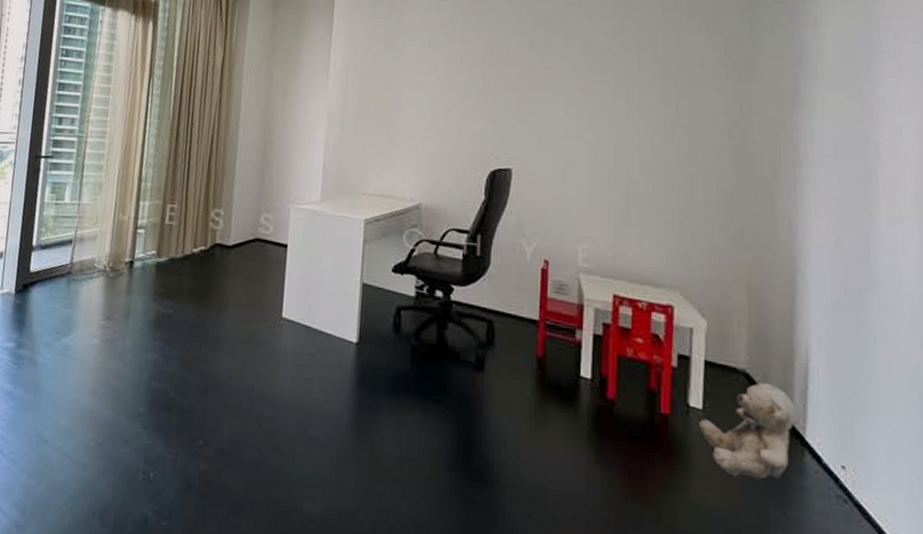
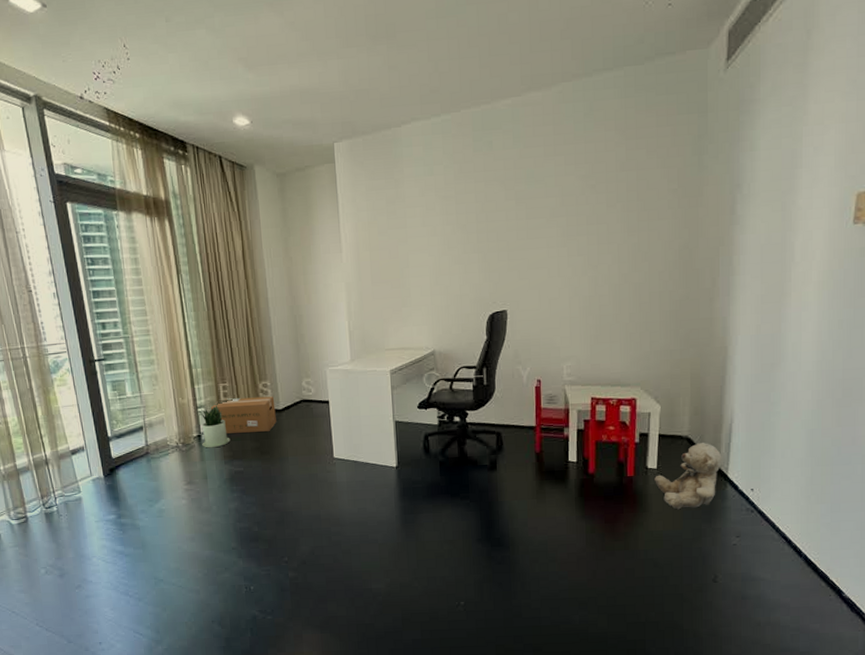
planter: none [132,228,166,280] -> present [199,405,231,448]
box: none [151,222,226,270] -> present [210,396,277,435]

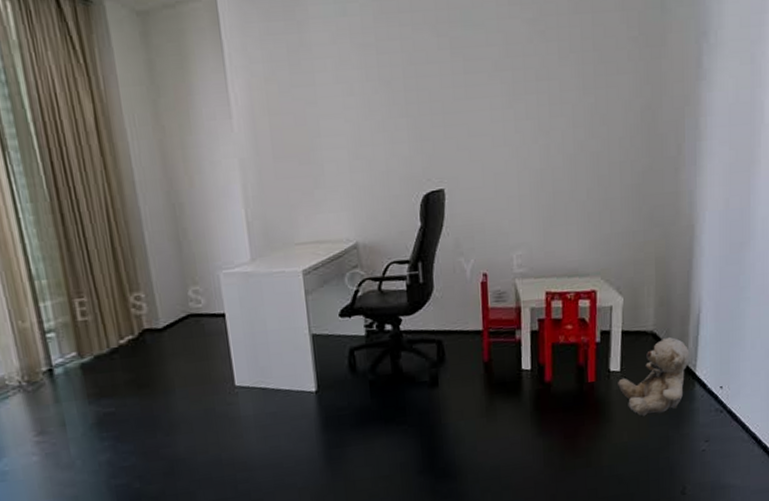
planter: present [199,405,231,448] -> none [48,328,95,386]
box: present [210,396,277,435] -> none [63,311,157,366]

